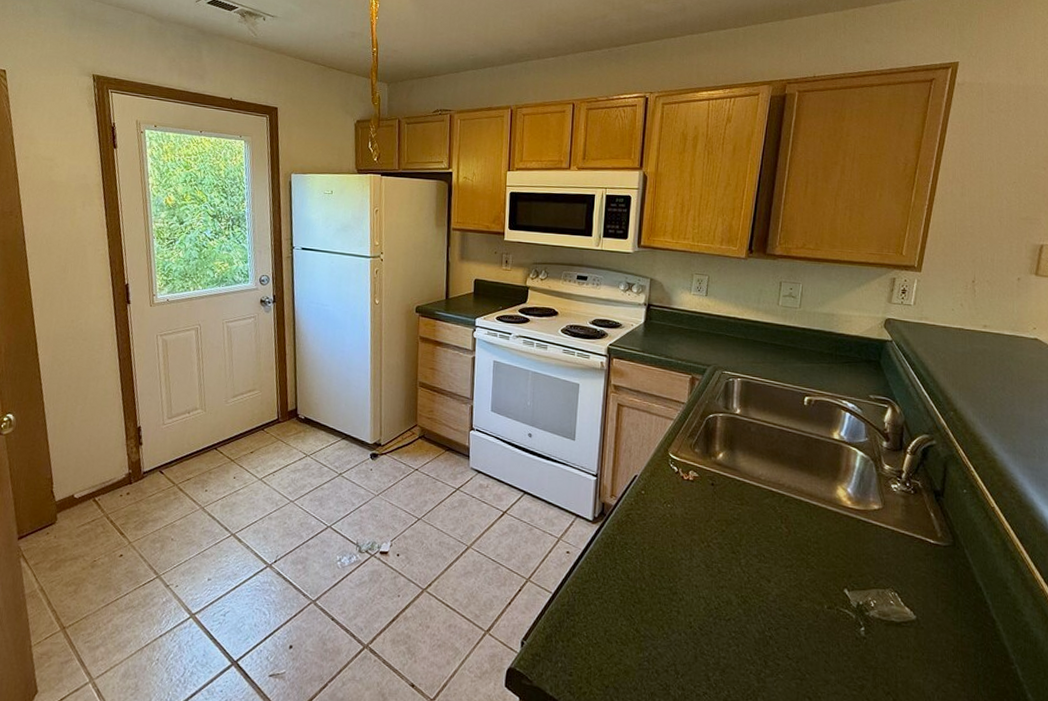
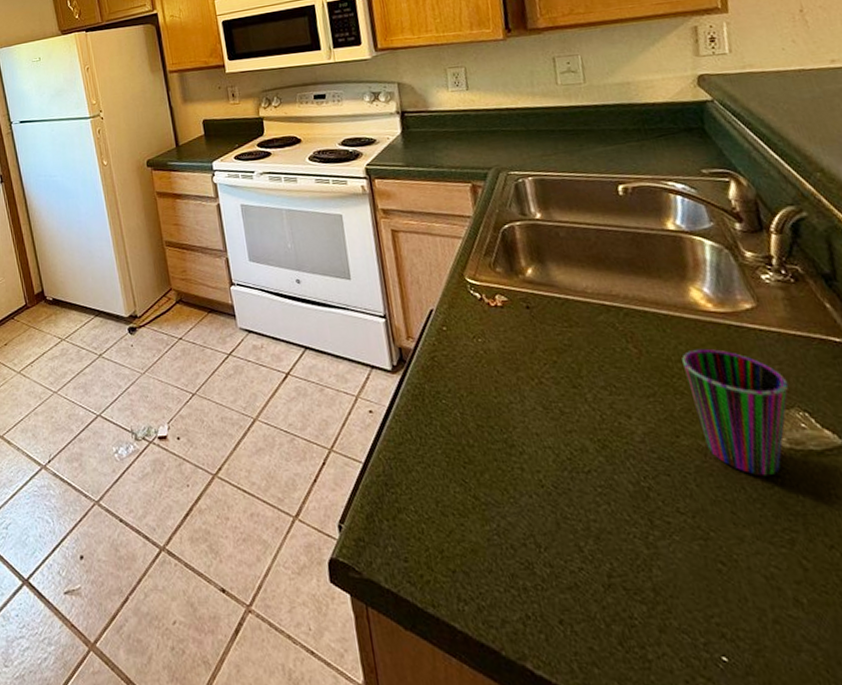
cup: none [818,535,889,637] -> present [682,348,789,477]

